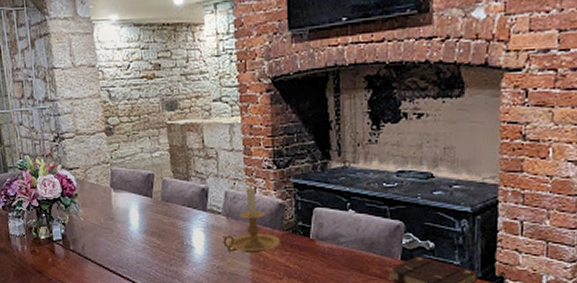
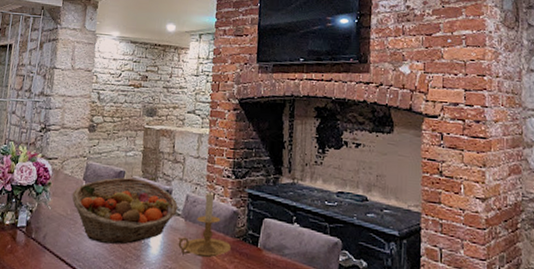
fruit basket: none [102,180,217,248] -> present [72,177,178,245]

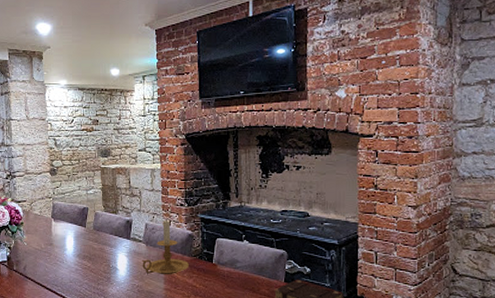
fruit basket: present [72,177,178,245] -> none [43,213,139,270]

